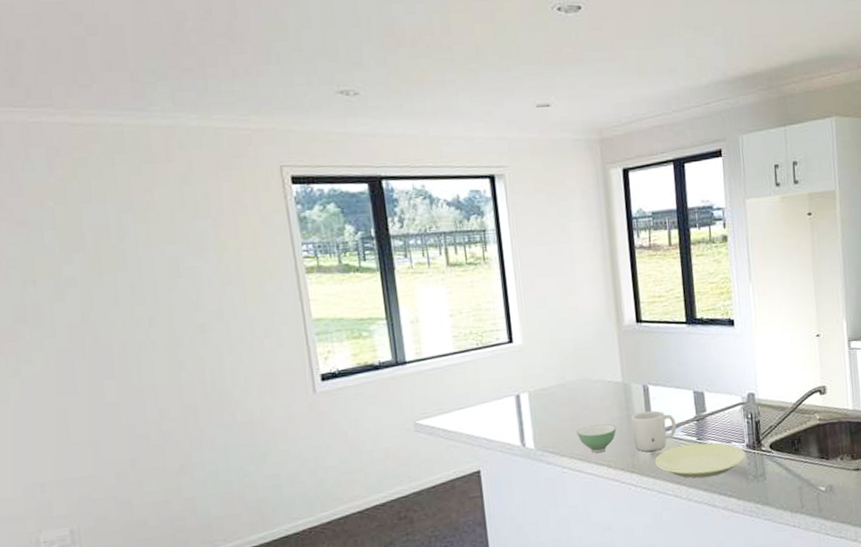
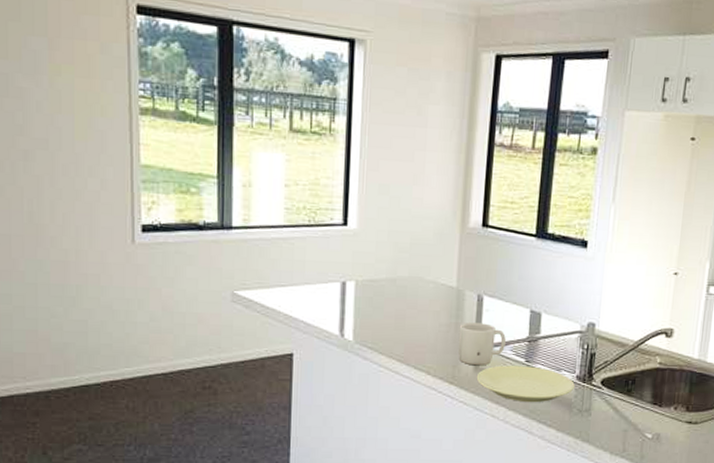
bowl: present [576,423,617,454] -> none [399,326,442,358]

